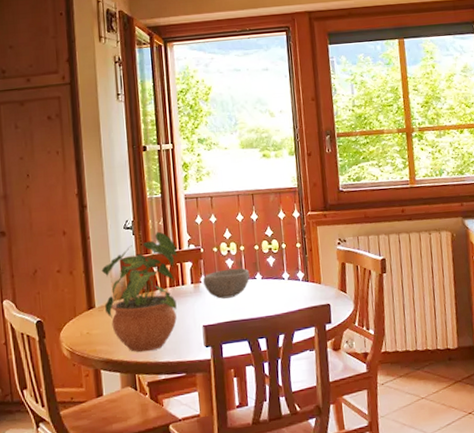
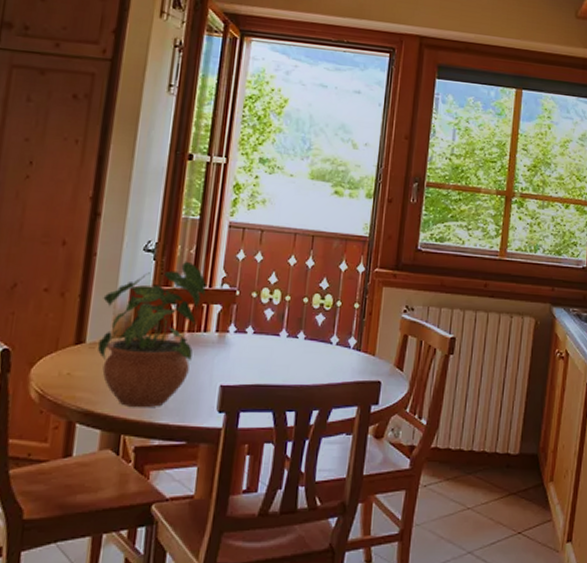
bowl: present [202,267,250,299] -> none [230,320,291,357]

